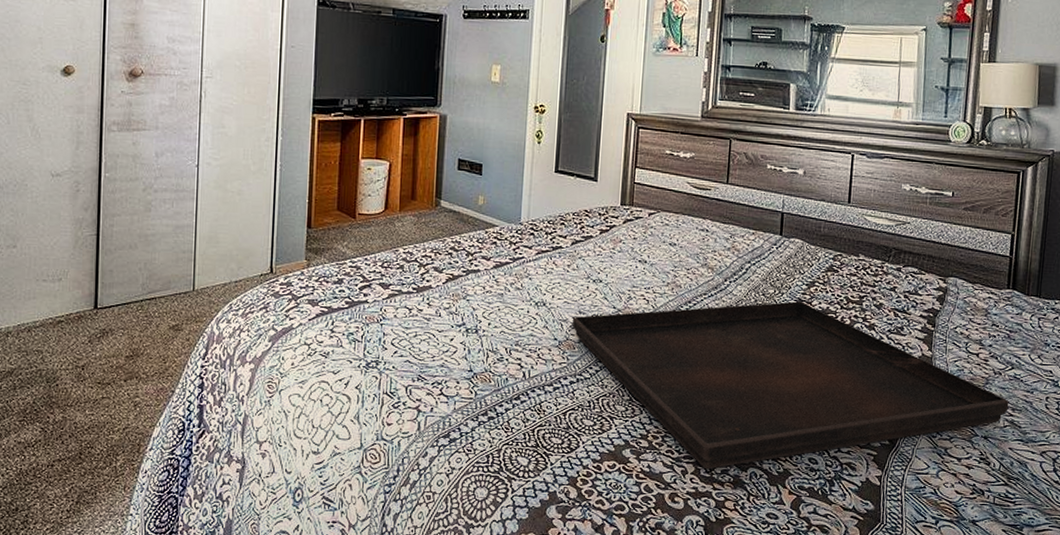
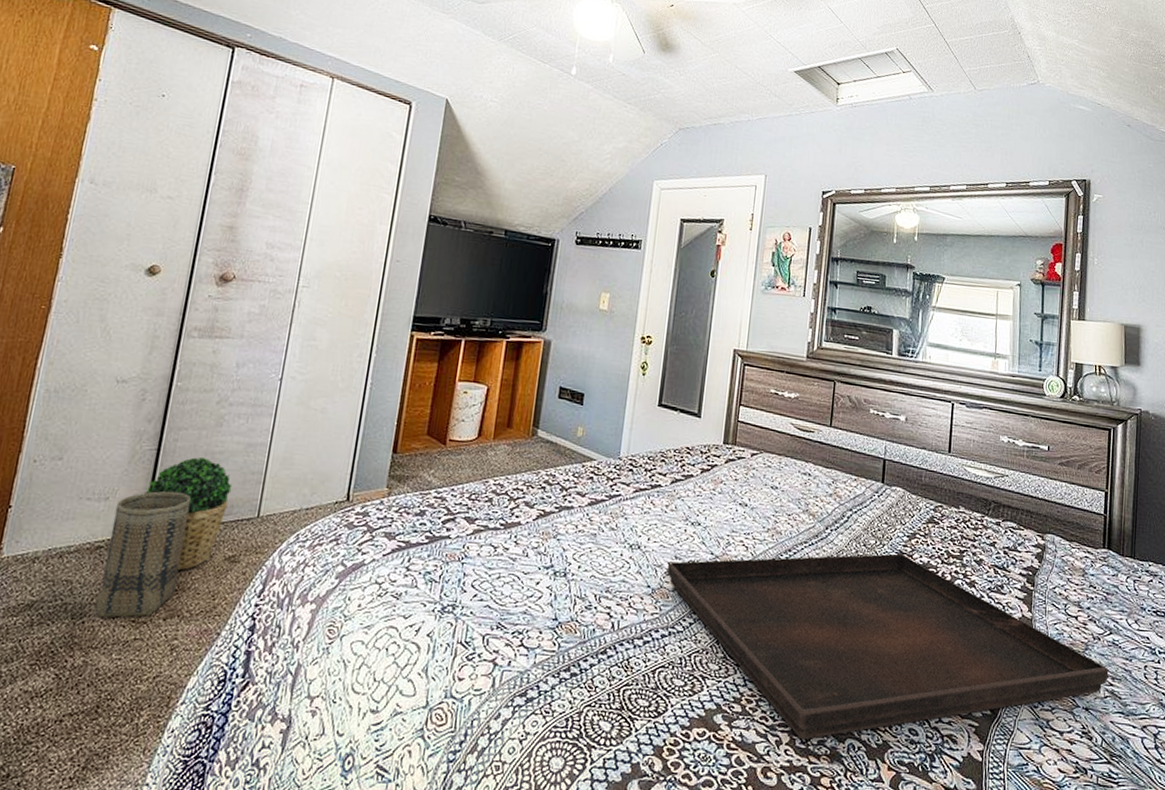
basket: none [65,270,132,380] -> present [94,490,191,618]
potted plant: none [92,239,167,338] -> present [145,457,233,570]

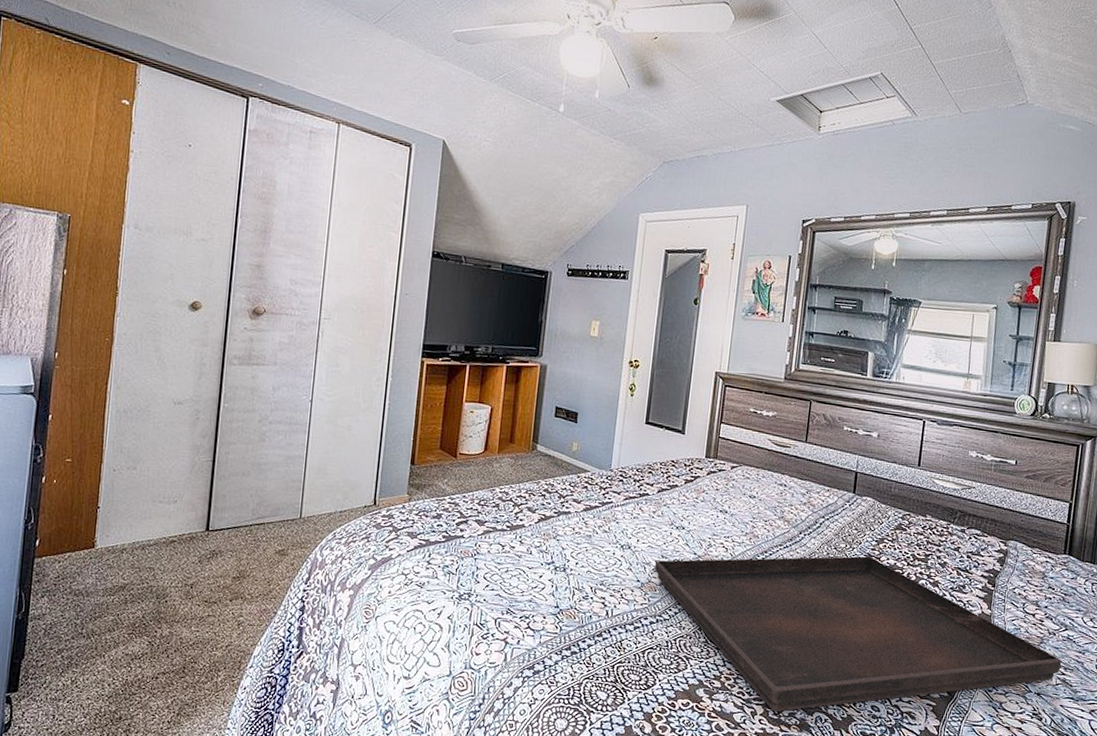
basket: present [94,490,191,618] -> none [174,495,244,598]
potted plant: present [145,457,233,570] -> none [206,467,277,561]

